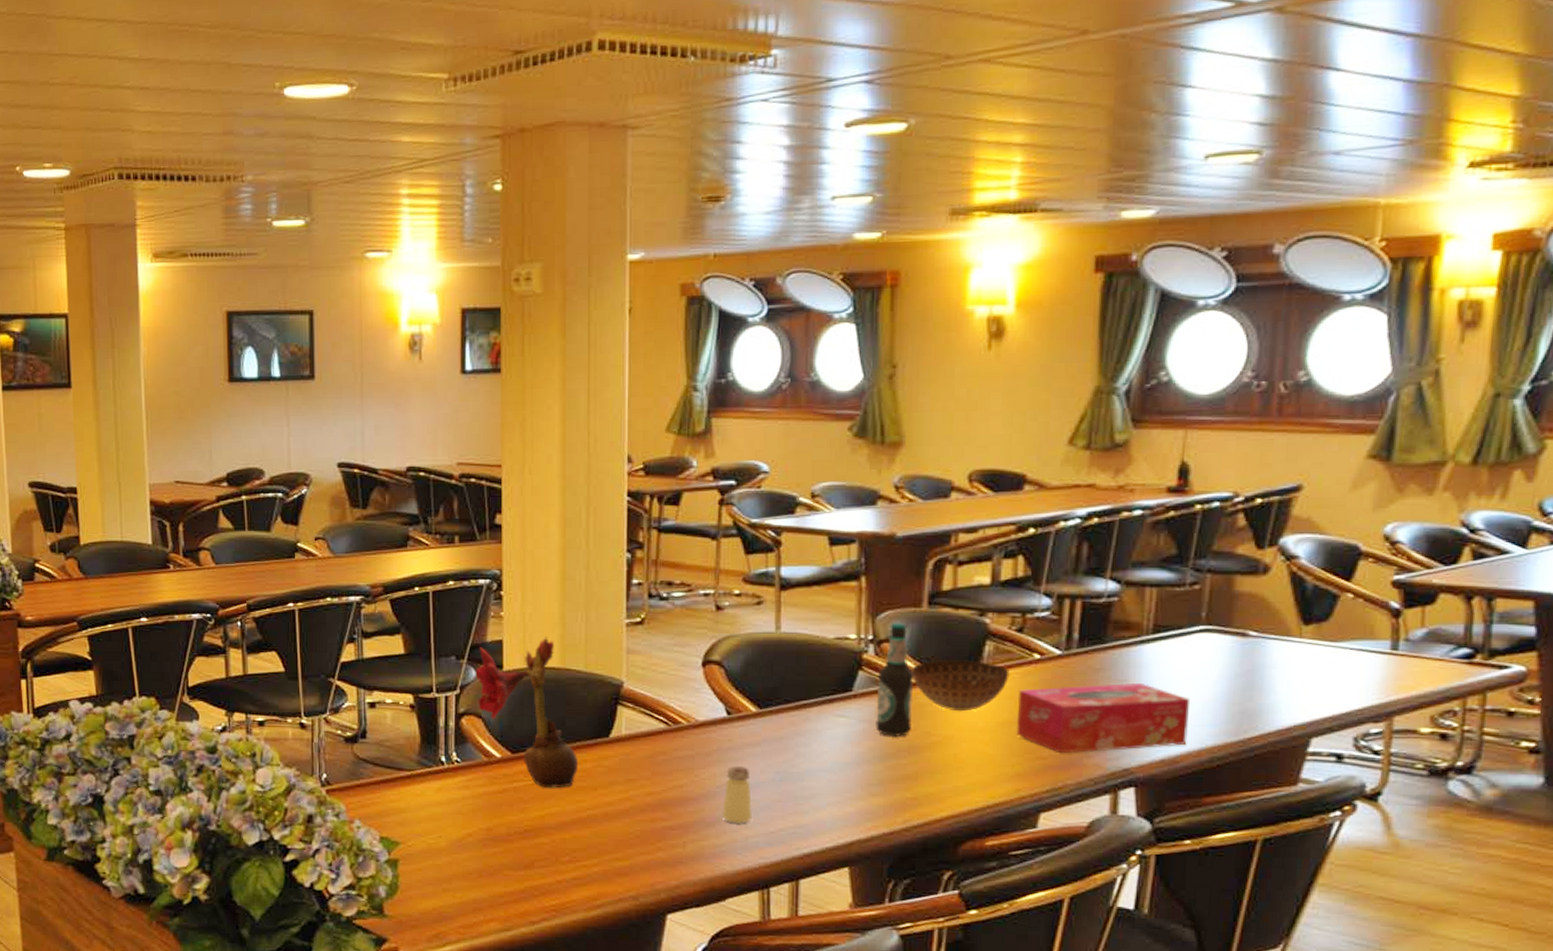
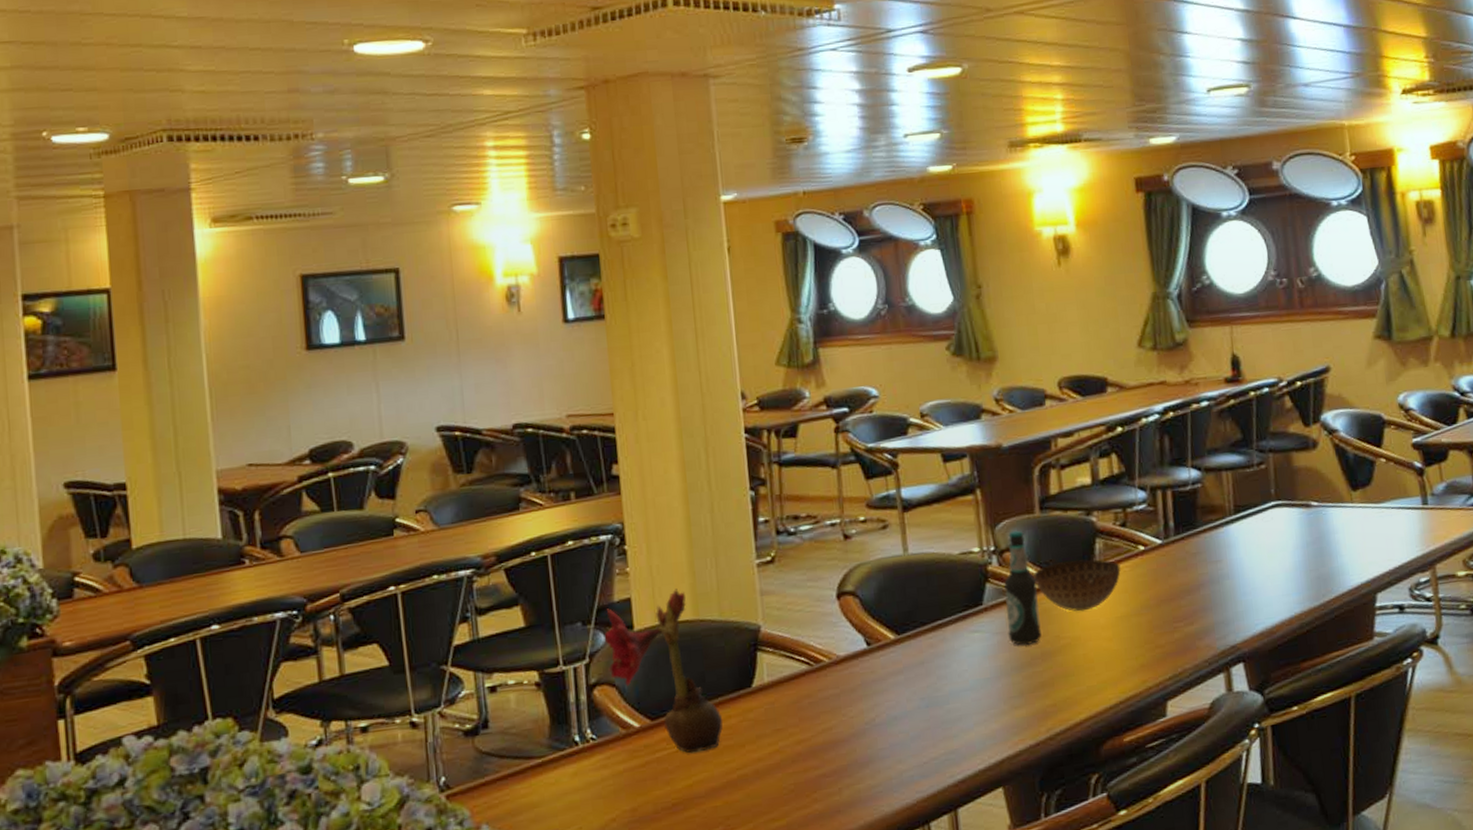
saltshaker: present [721,765,752,824] -> none [873,697,903,760]
tissue box: present [1016,682,1191,754] -> none [1131,561,1279,640]

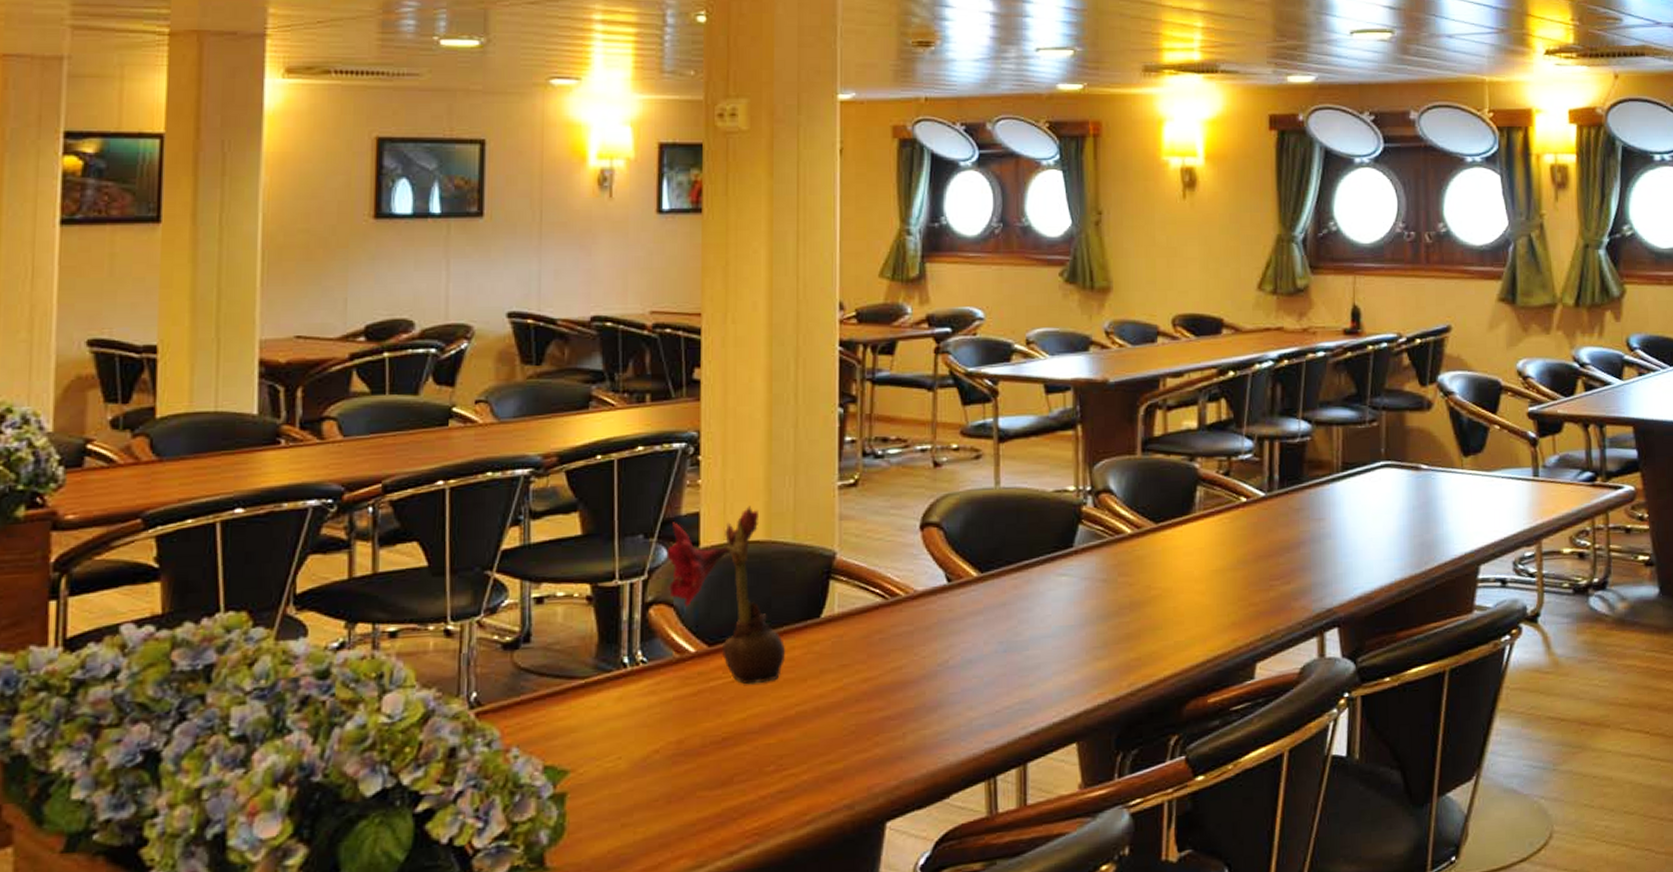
bottle: present [1004,530,1042,646] -> none [1097,471,1132,594]
bowl: present [1033,559,1121,612] -> none [1129,506,1220,562]

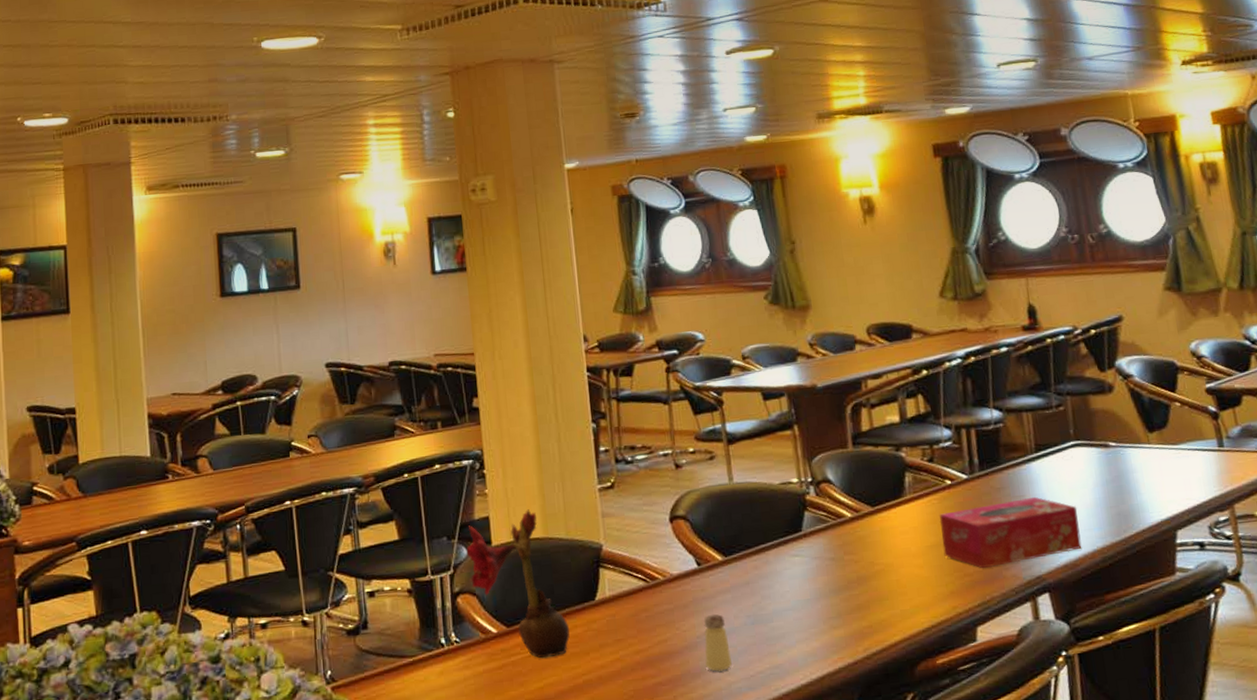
saltshaker: none [943,638,975,706] -> present [704,613,732,672]
tissue box: none [1228,520,1379,599] -> present [939,496,1082,569]

